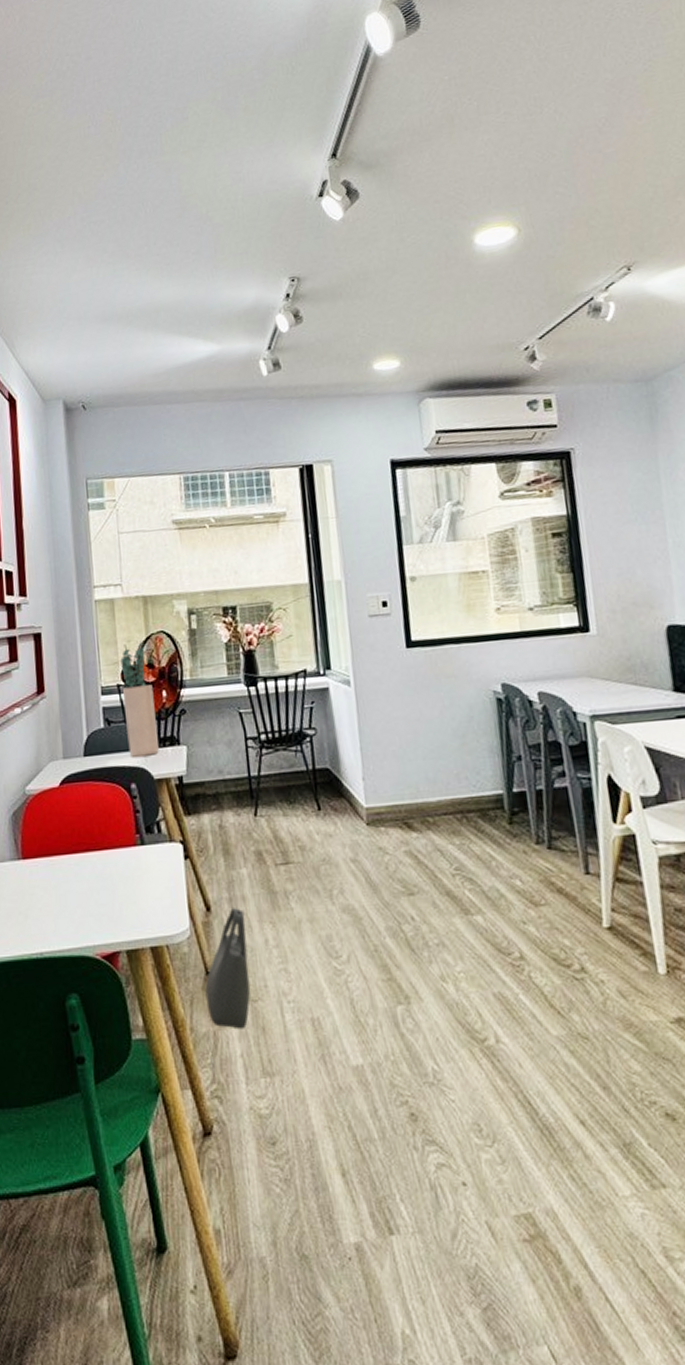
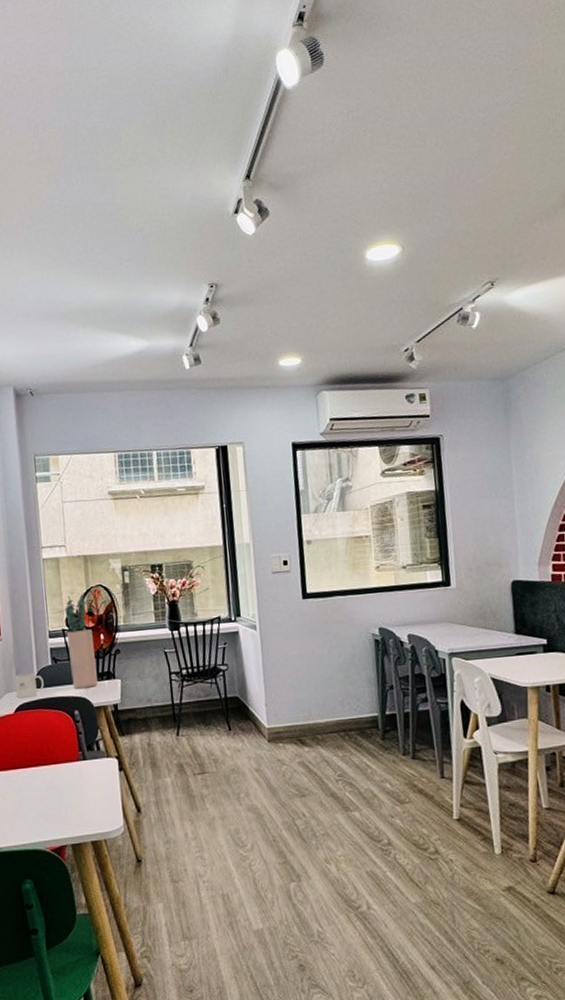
mug: none [60,737,95,770] -> present [14,672,44,700]
handbag: present [205,908,251,1029] -> none [136,809,173,904]

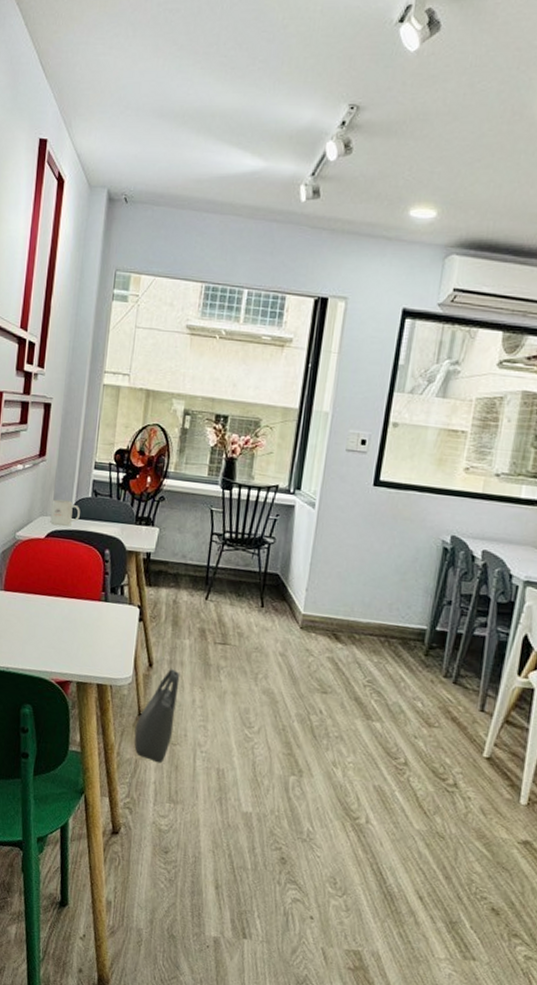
vase: present [65,593,98,689] -> none [109,429,141,530]
handbag: none [136,809,173,904] -> present [134,669,180,763]

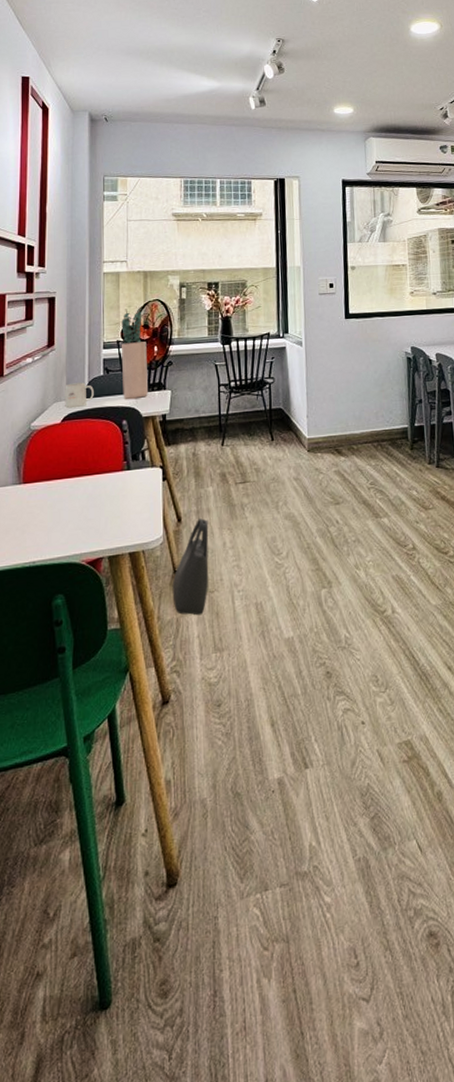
vase: none [109,429,141,530] -> present [121,306,148,399]

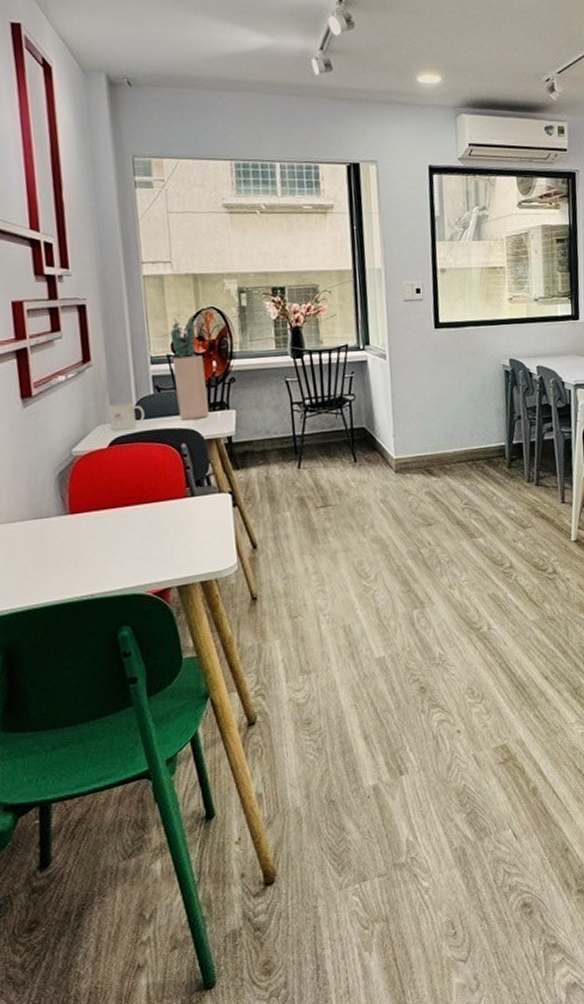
handbag: present [172,518,209,616] -> none [251,544,292,641]

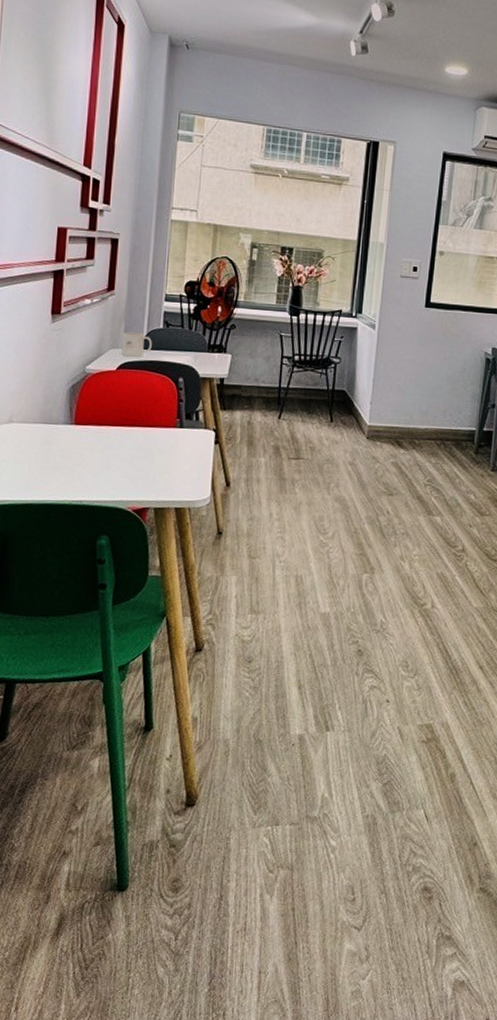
vase: present [170,315,209,420] -> none [181,262,211,358]

